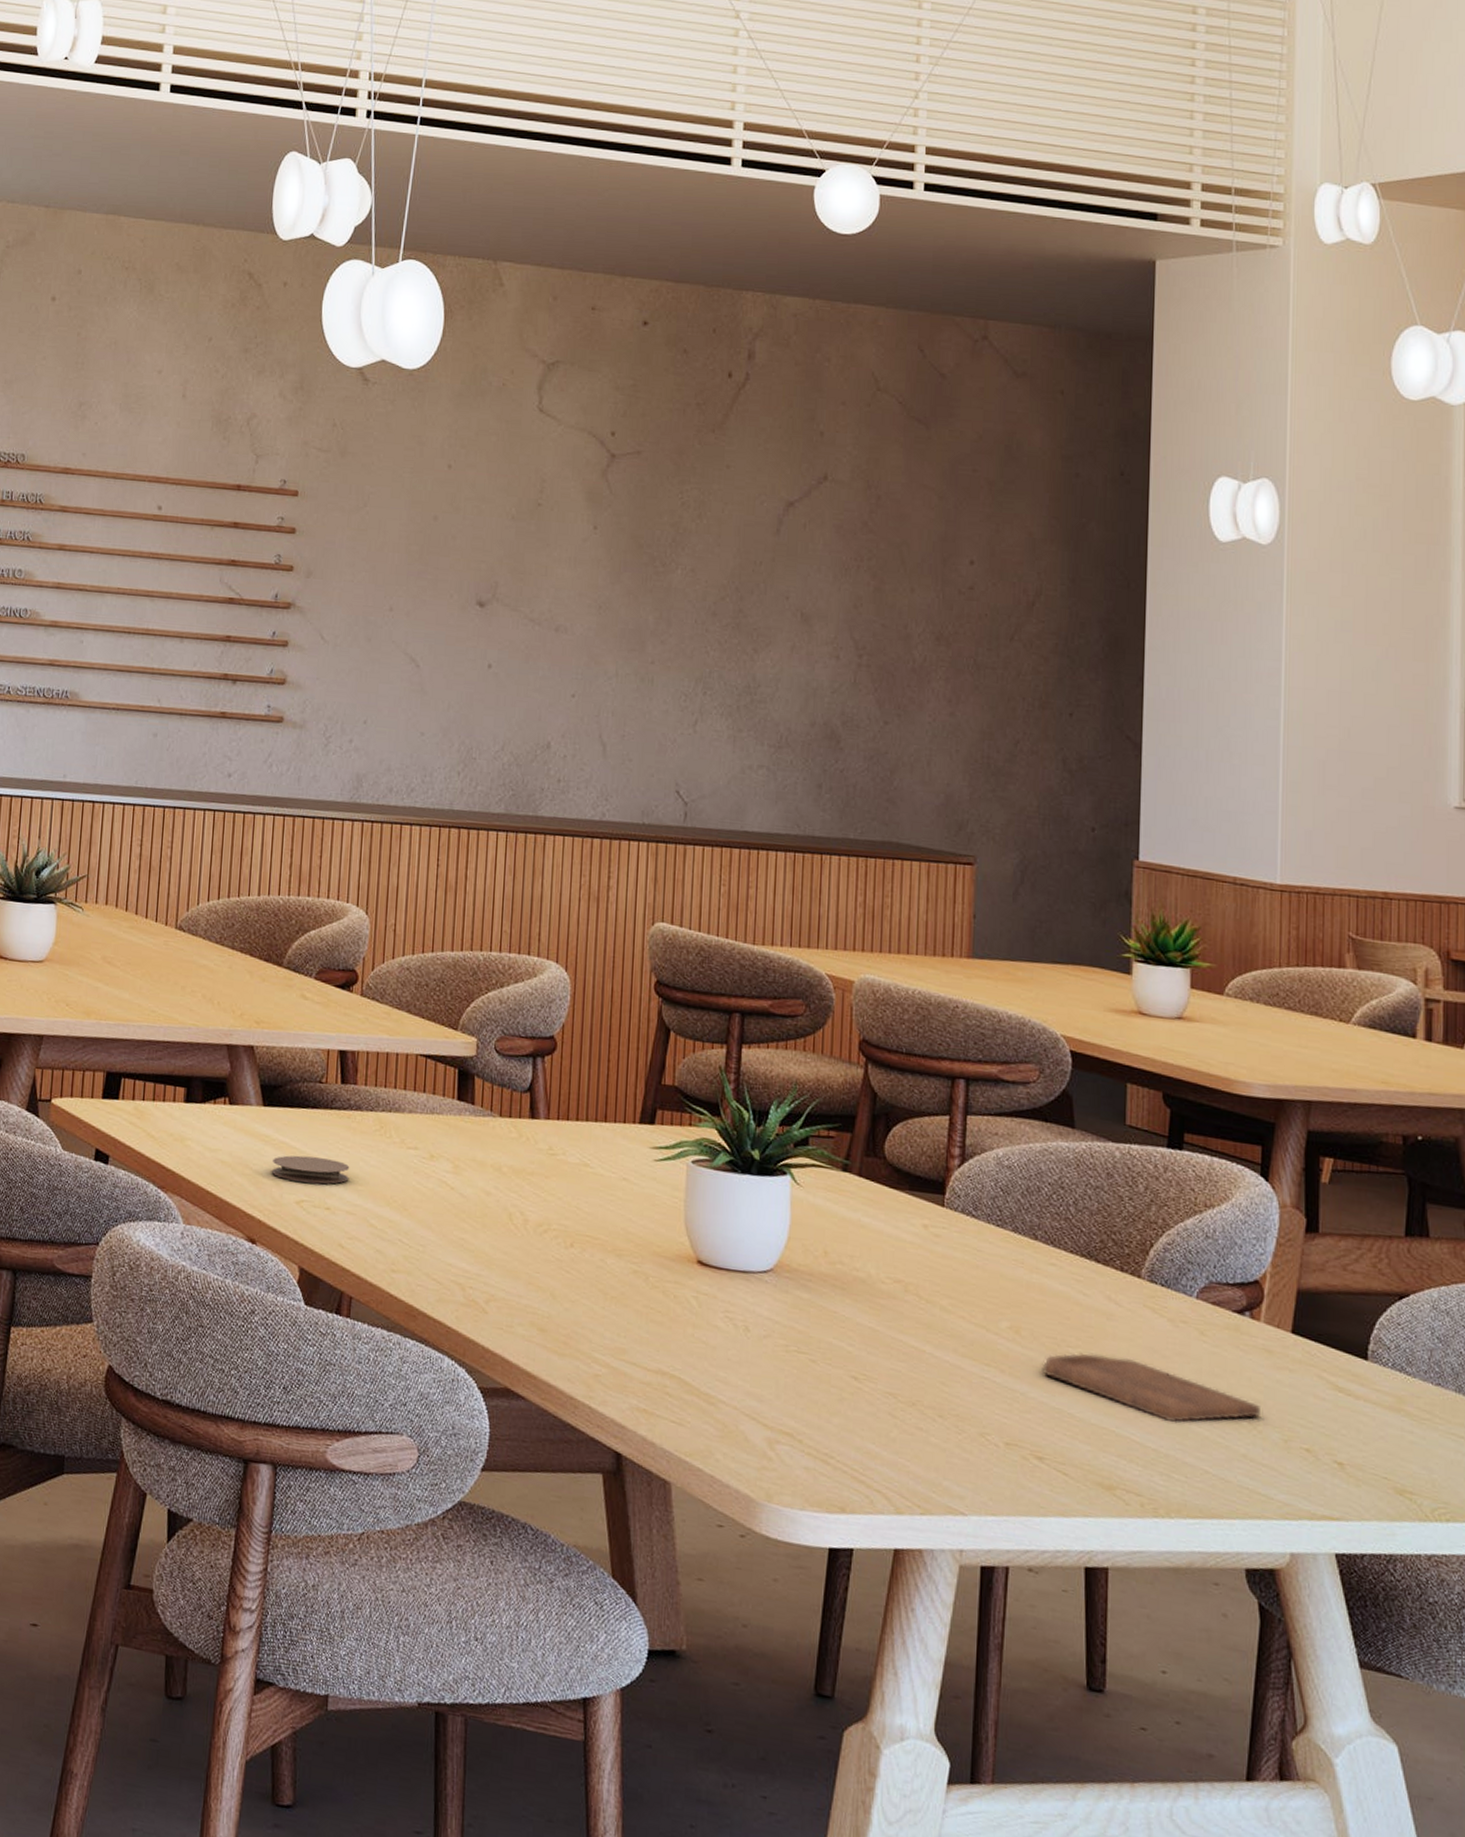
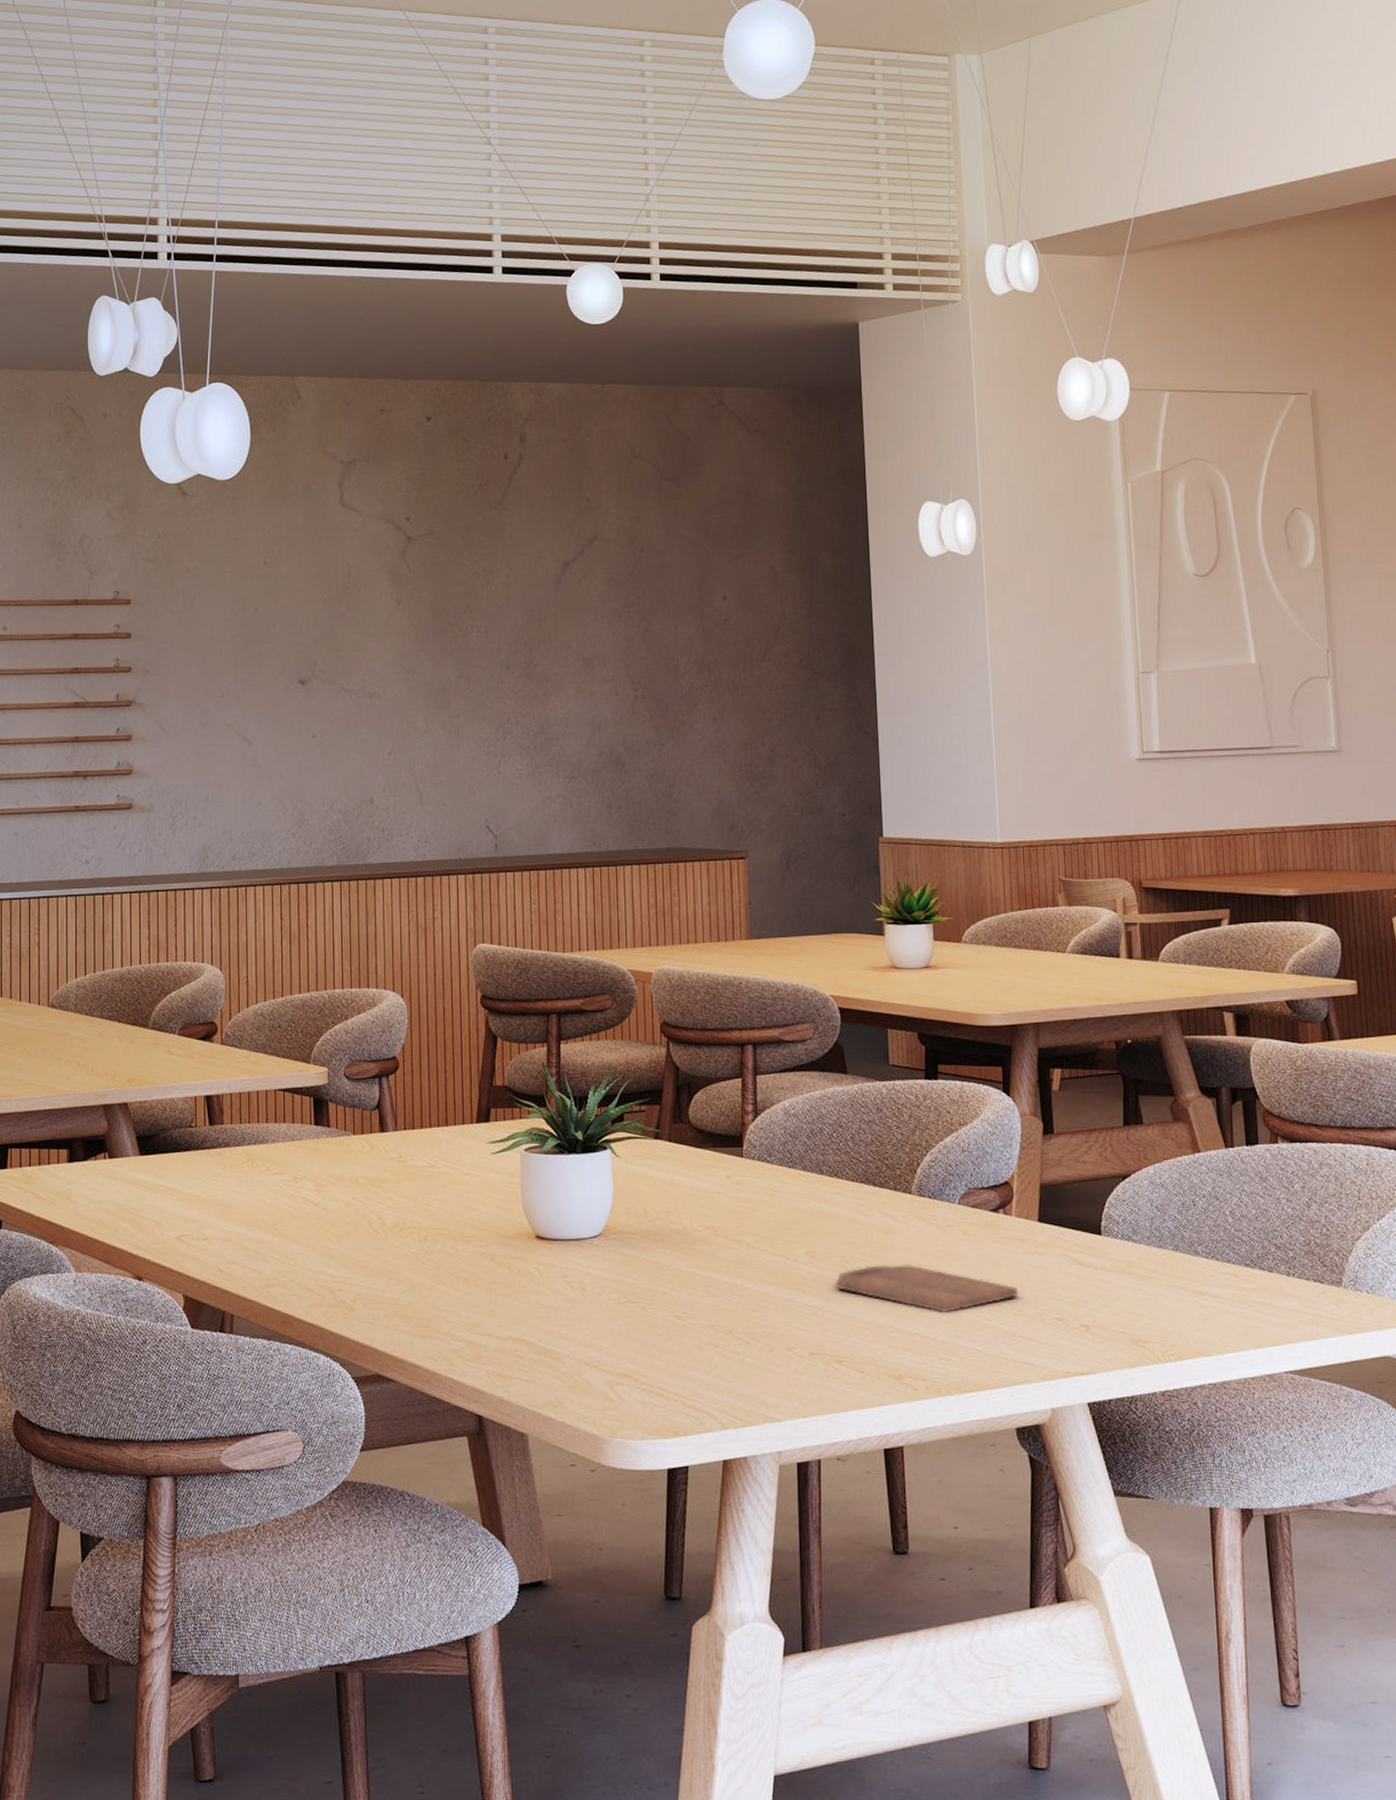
coaster: present [271,1155,350,1184] -> none [151,1194,223,1218]

